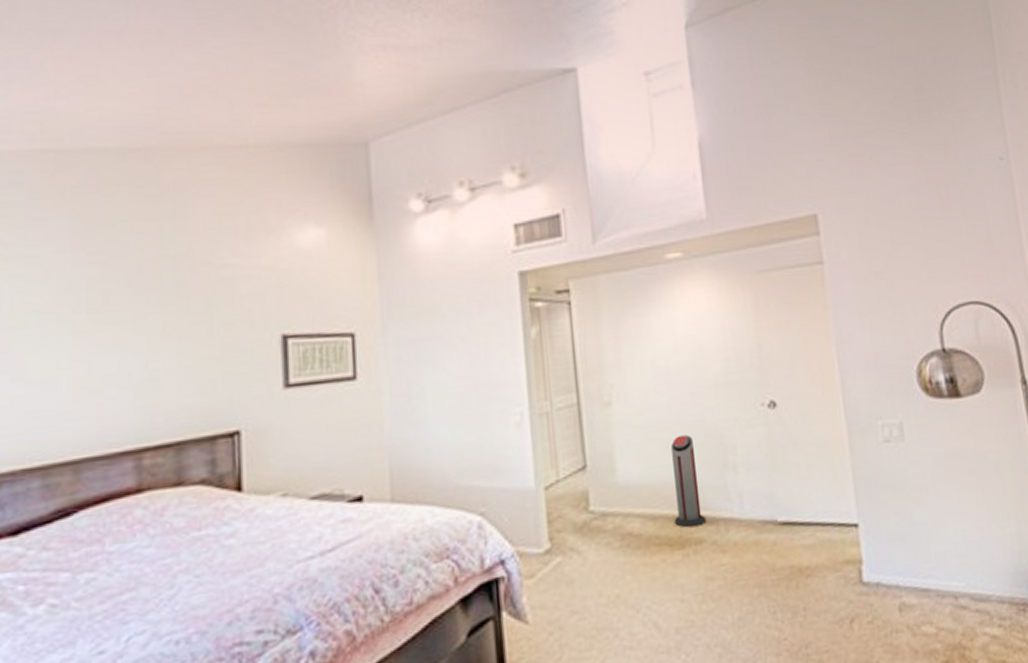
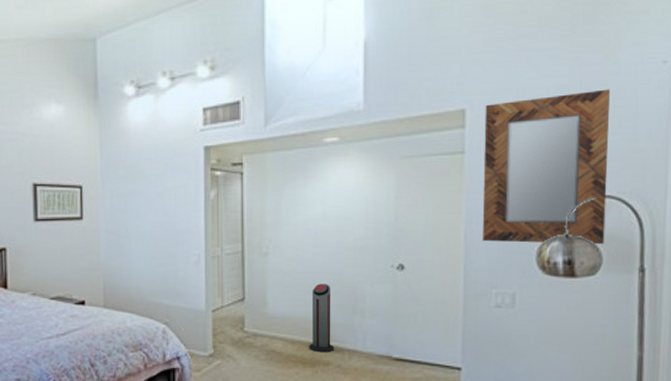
home mirror: none [837,188,982,365] -> present [483,89,610,245]

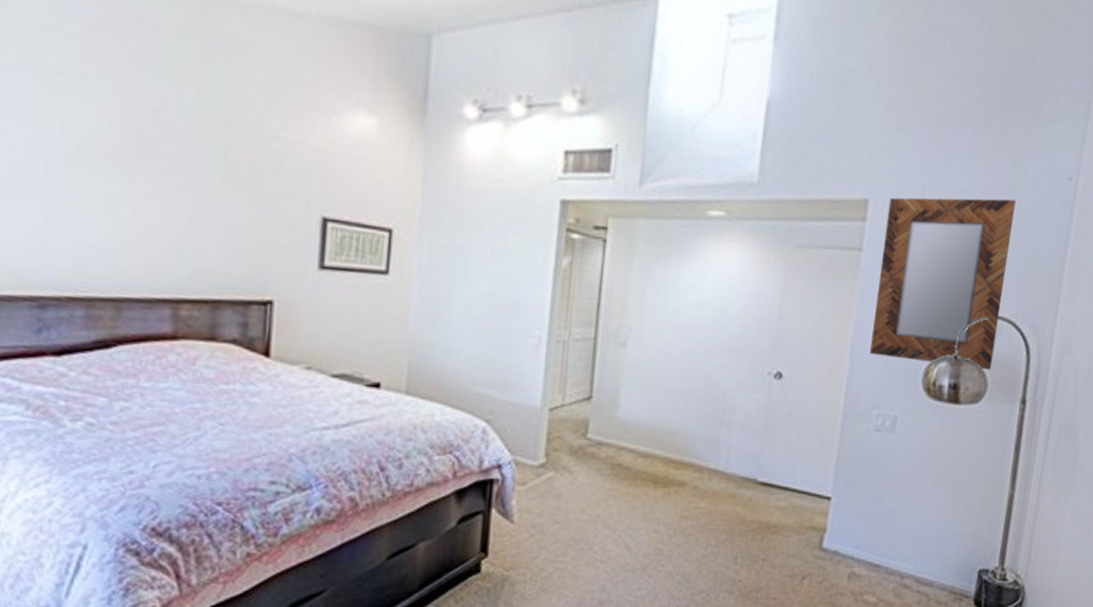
air purifier: present [309,284,335,353] -> none [663,387,697,471]

